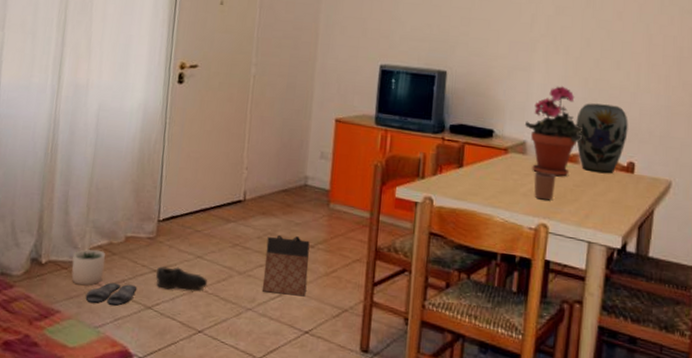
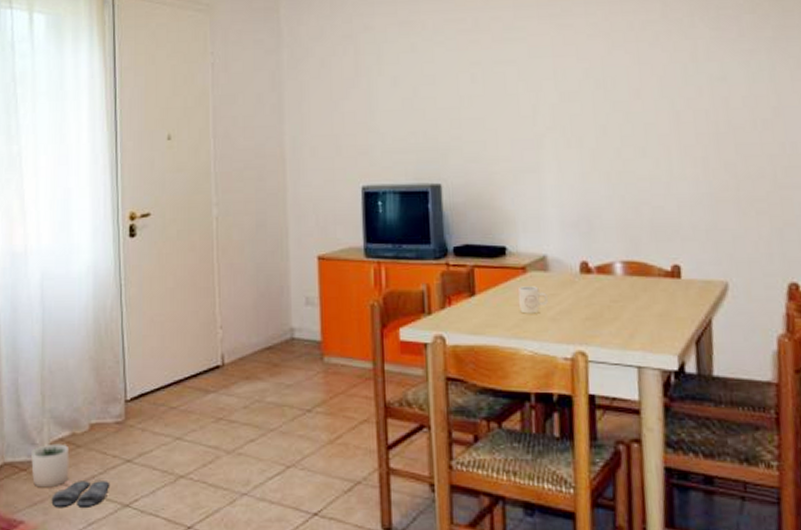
shoe: present [155,266,208,290] -> none [129,453,192,481]
bag: present [262,236,310,297] -> none [255,401,309,472]
mug: none [497,164,522,189] -> present [517,286,548,314]
potted plant: present [524,85,584,177] -> none [541,184,614,293]
cup: present [533,172,556,200] -> none [561,290,589,323]
vase: present [576,103,628,174] -> none [602,200,667,283]

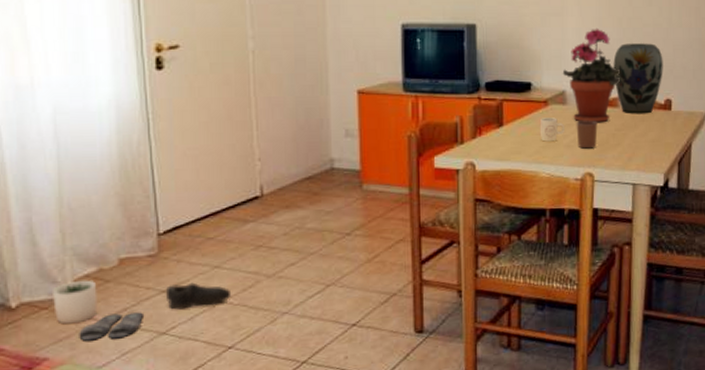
shoe: none [129,453,192,481] -> present [165,282,232,310]
potted plant: none [541,184,614,293] -> present [562,28,621,123]
cup: none [561,290,589,323] -> present [576,120,598,149]
vase: none [602,200,667,283] -> present [613,43,663,114]

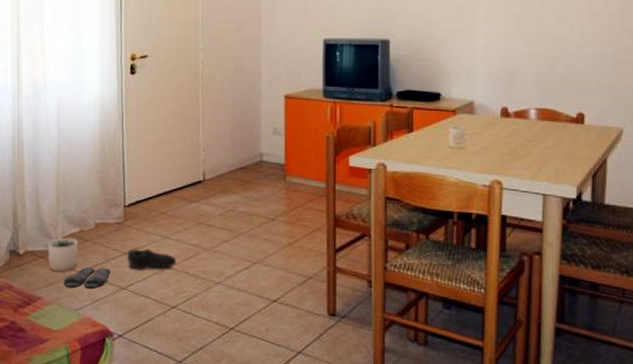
potted plant: present [562,28,621,123] -> none [470,43,530,133]
cup: present [576,120,598,149] -> none [484,130,506,157]
vase: present [613,43,663,114] -> none [522,58,575,127]

